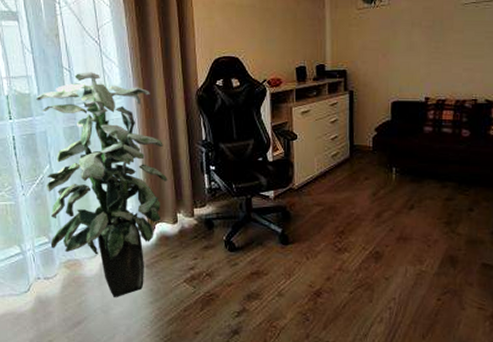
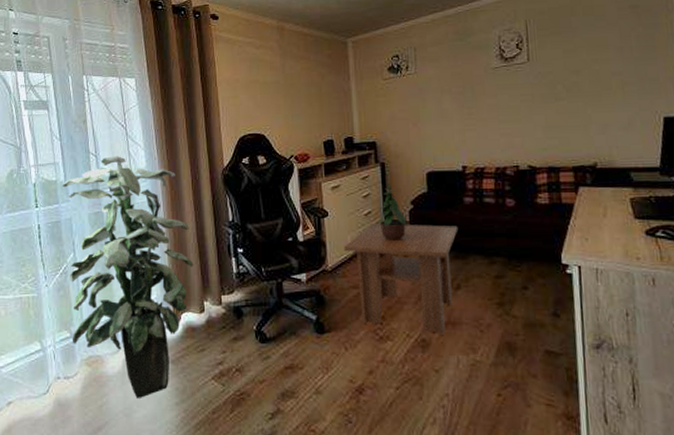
coffee table: none [310,148,416,249] -> present [344,224,458,336]
potted plant: none [343,111,370,164] -> present [378,184,407,241]

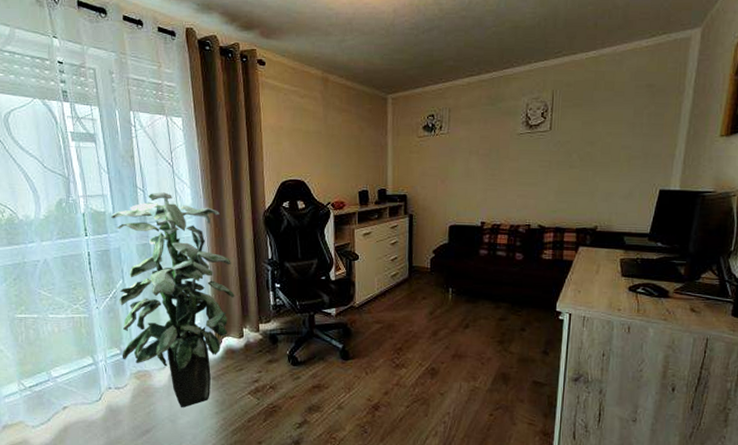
coffee table: present [344,224,458,336] -> none [371,268,472,366]
potted plant: present [378,184,407,241] -> none [402,234,428,284]

